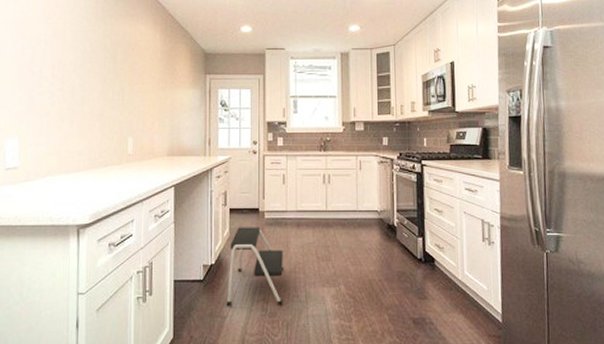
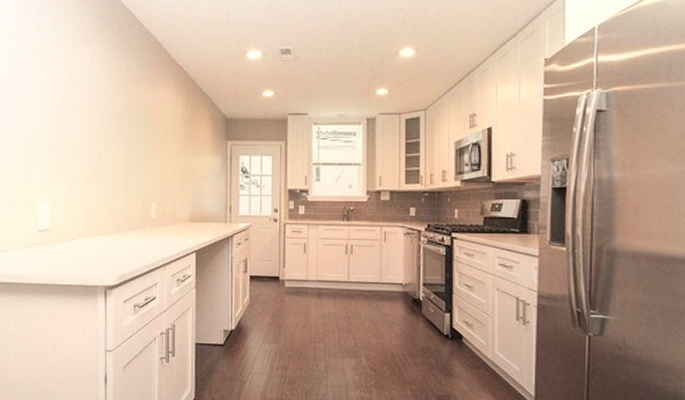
step stool: present [226,227,284,306] -> none [246,294,304,374]

